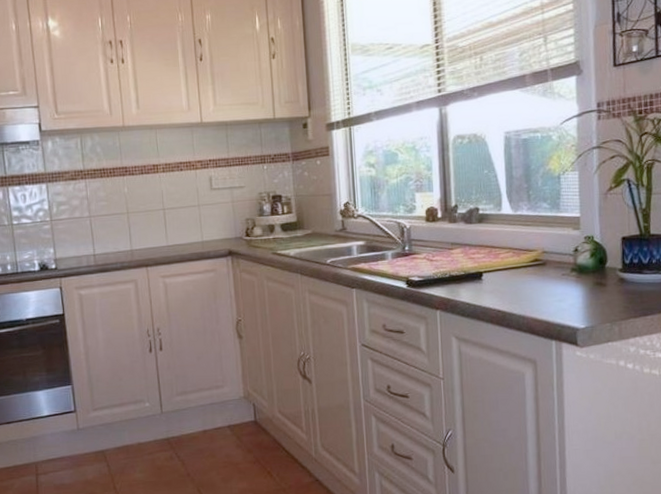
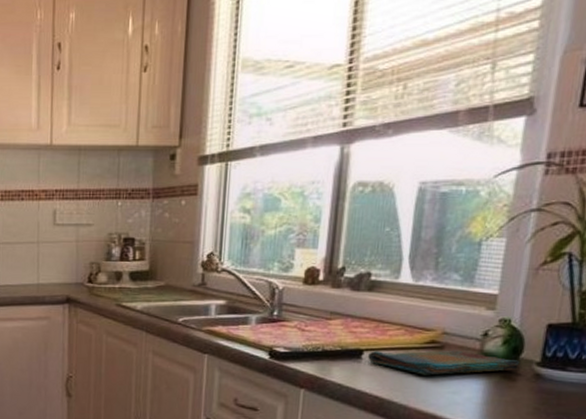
dish towel: none [487,265,607,289] -> present [368,350,520,376]

